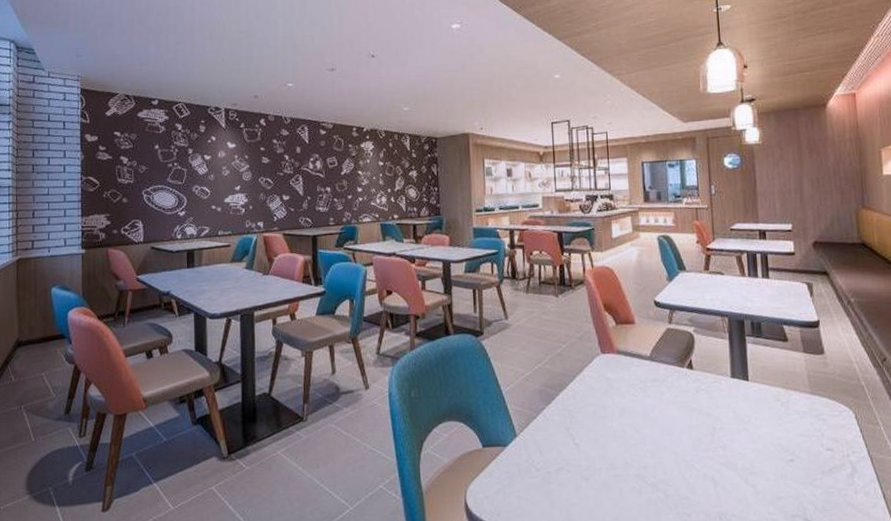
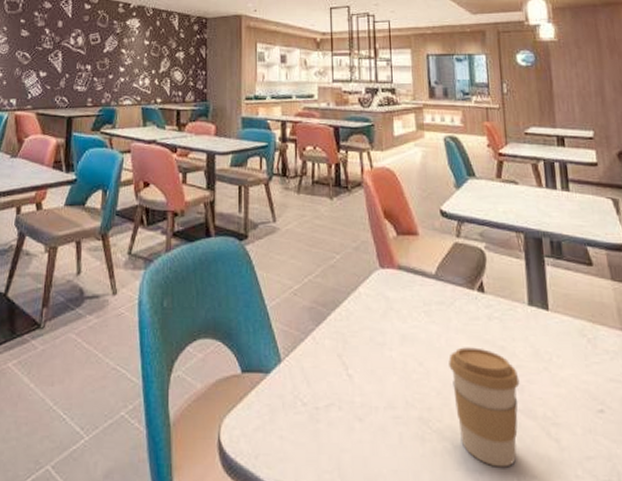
coffee cup: none [662,415,723,510] -> present [449,347,520,468]

